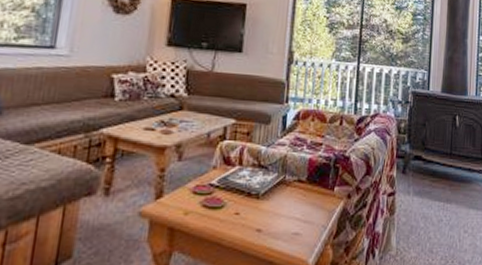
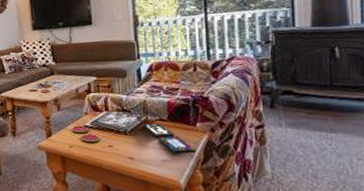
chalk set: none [269,170,331,225] -> present [132,113,197,154]

